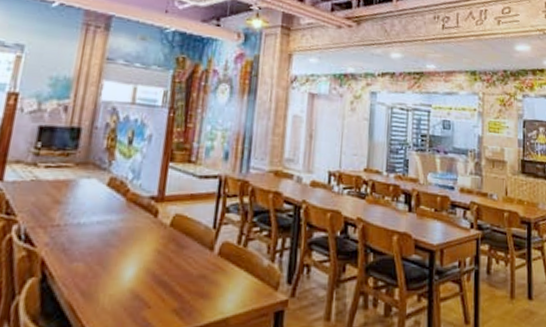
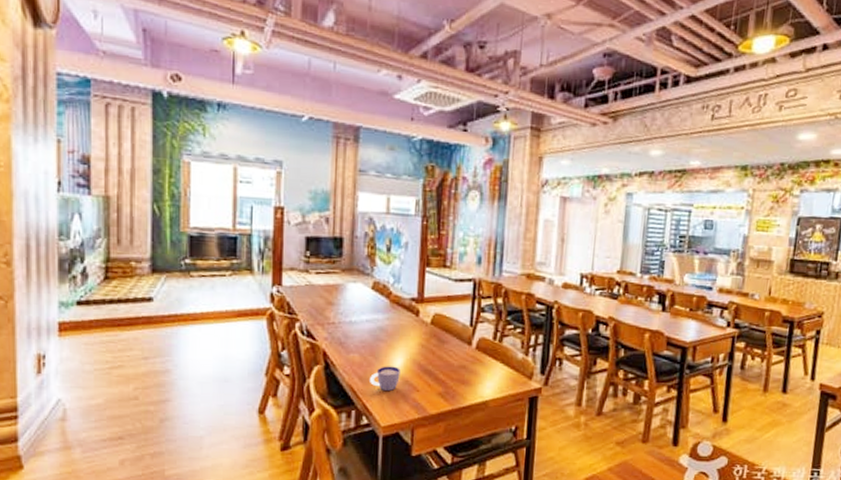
cup: none [93,277,131,310] -> present [370,366,400,392]

